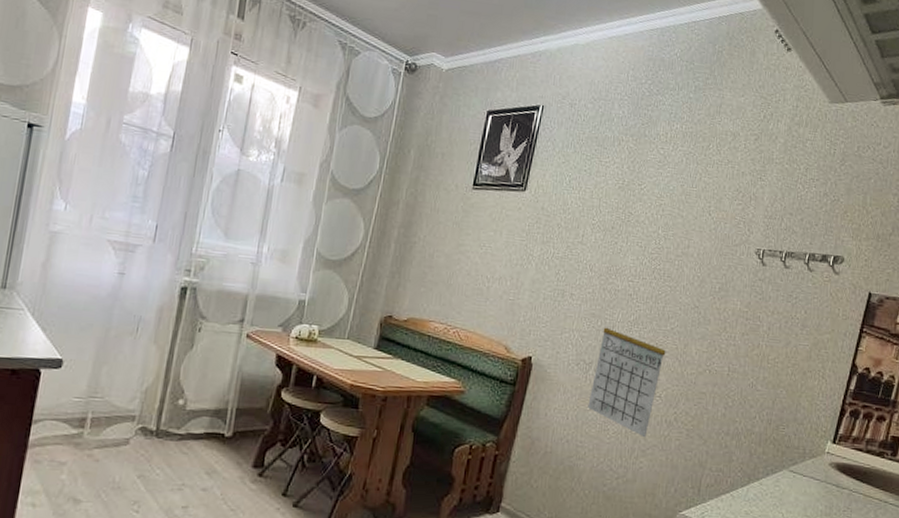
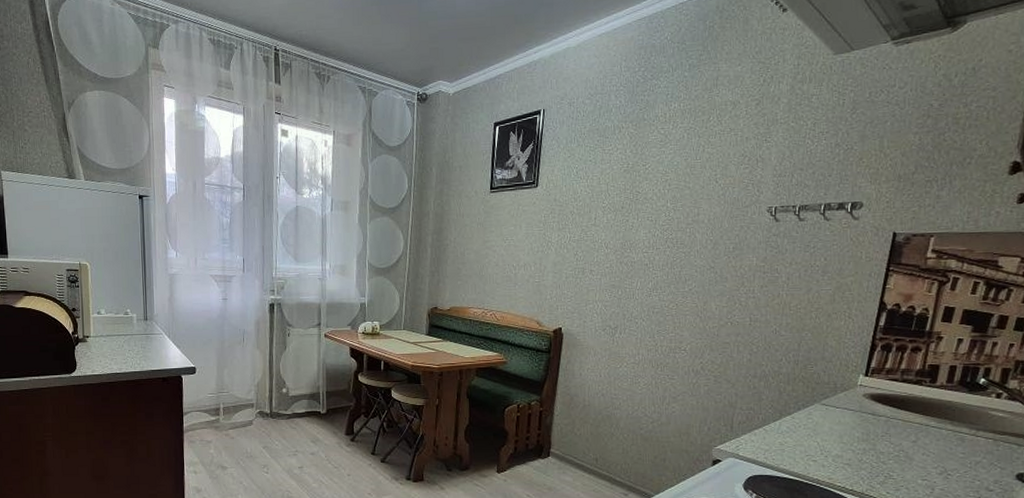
calendar: present [588,319,666,438] -> none [618,285,687,387]

